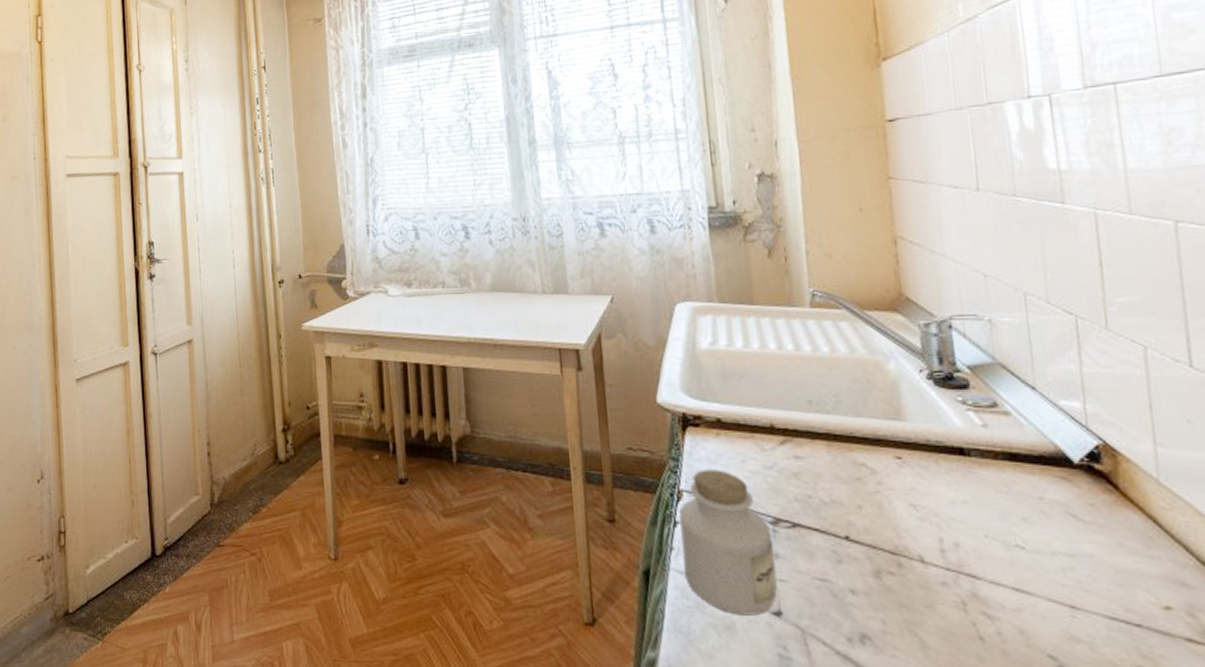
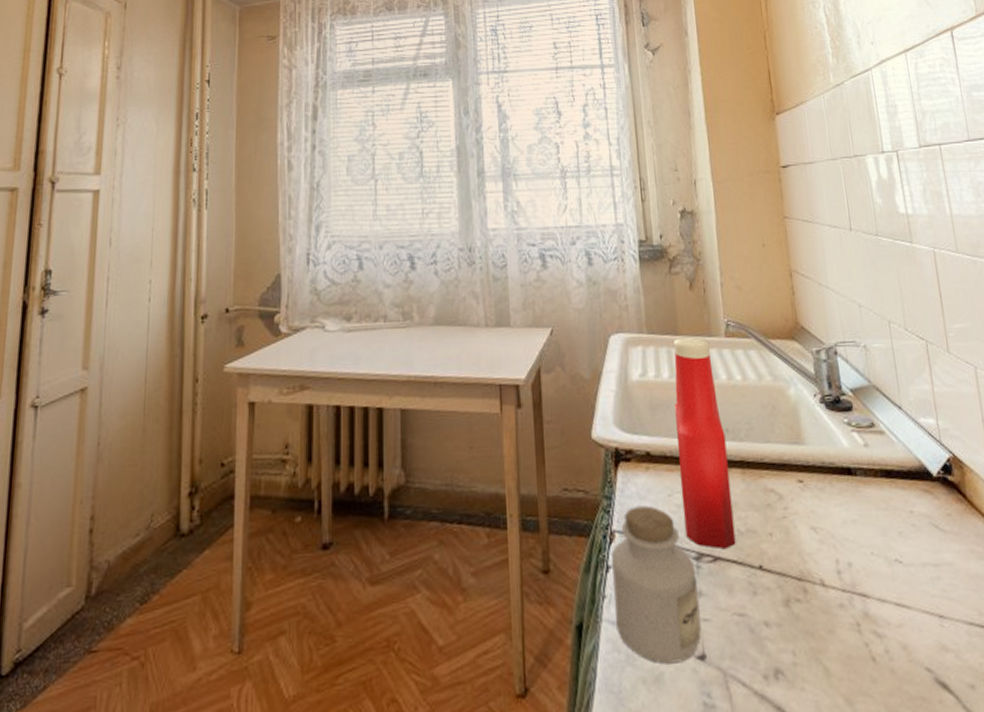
ketchup bottle: none [748,307,819,517] -> present [673,337,736,550]

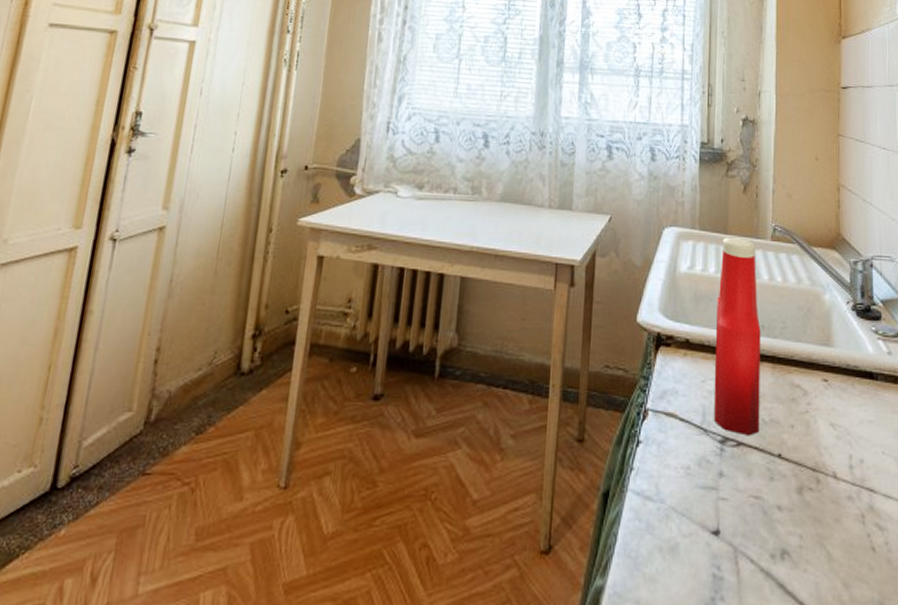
jar: present [611,505,701,665] -> none [641,389,719,536]

